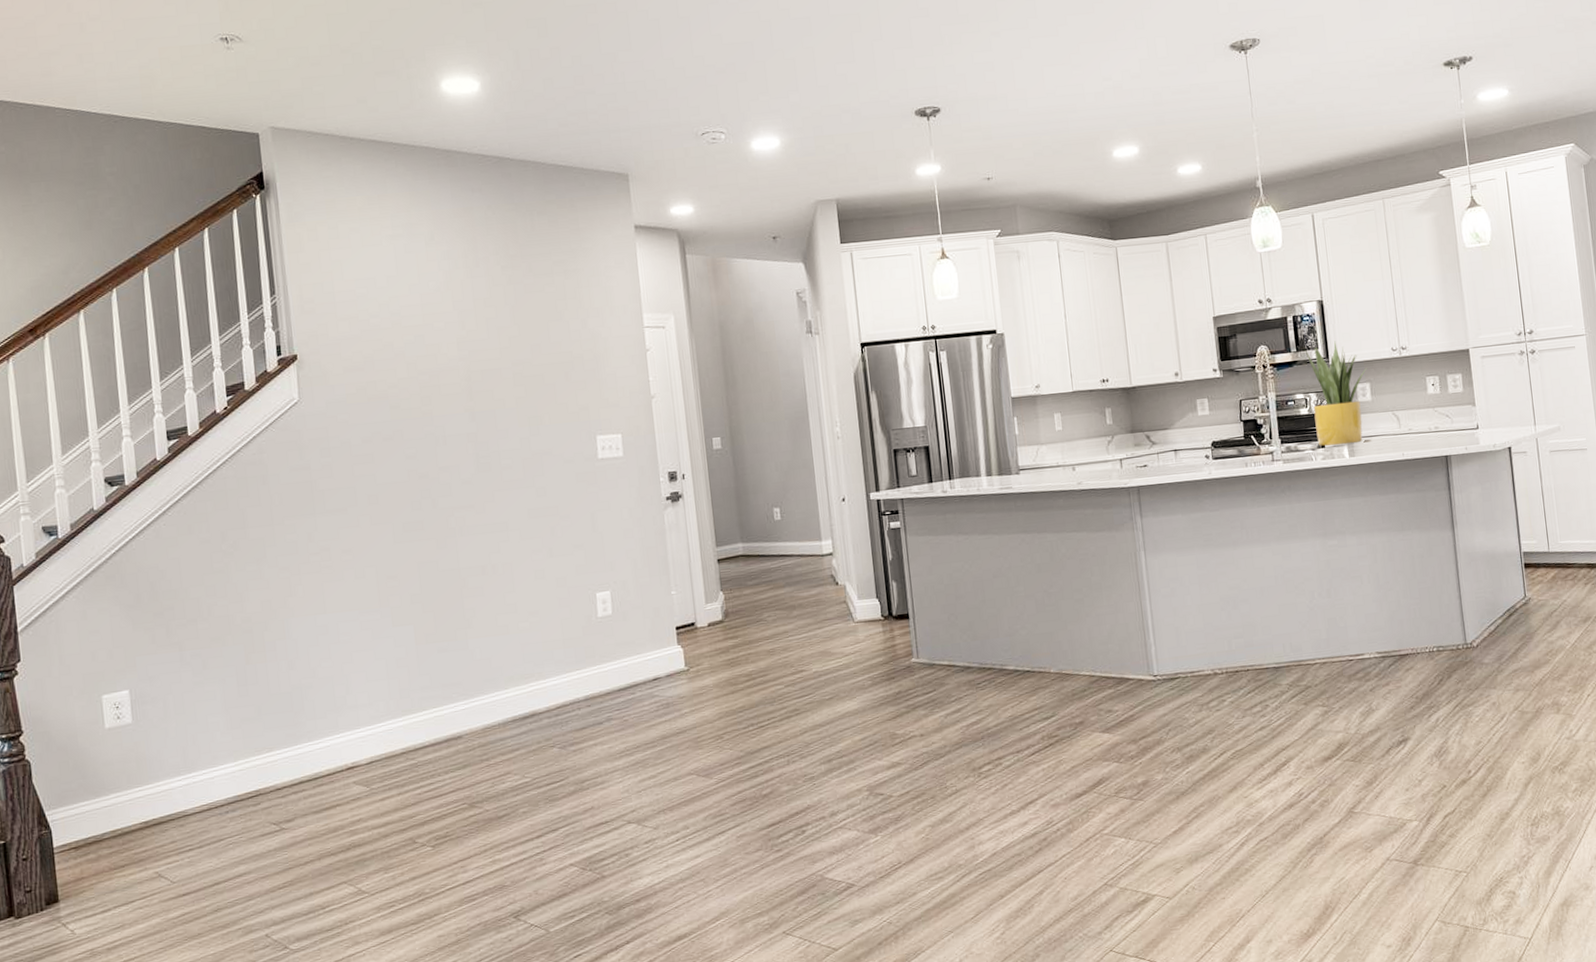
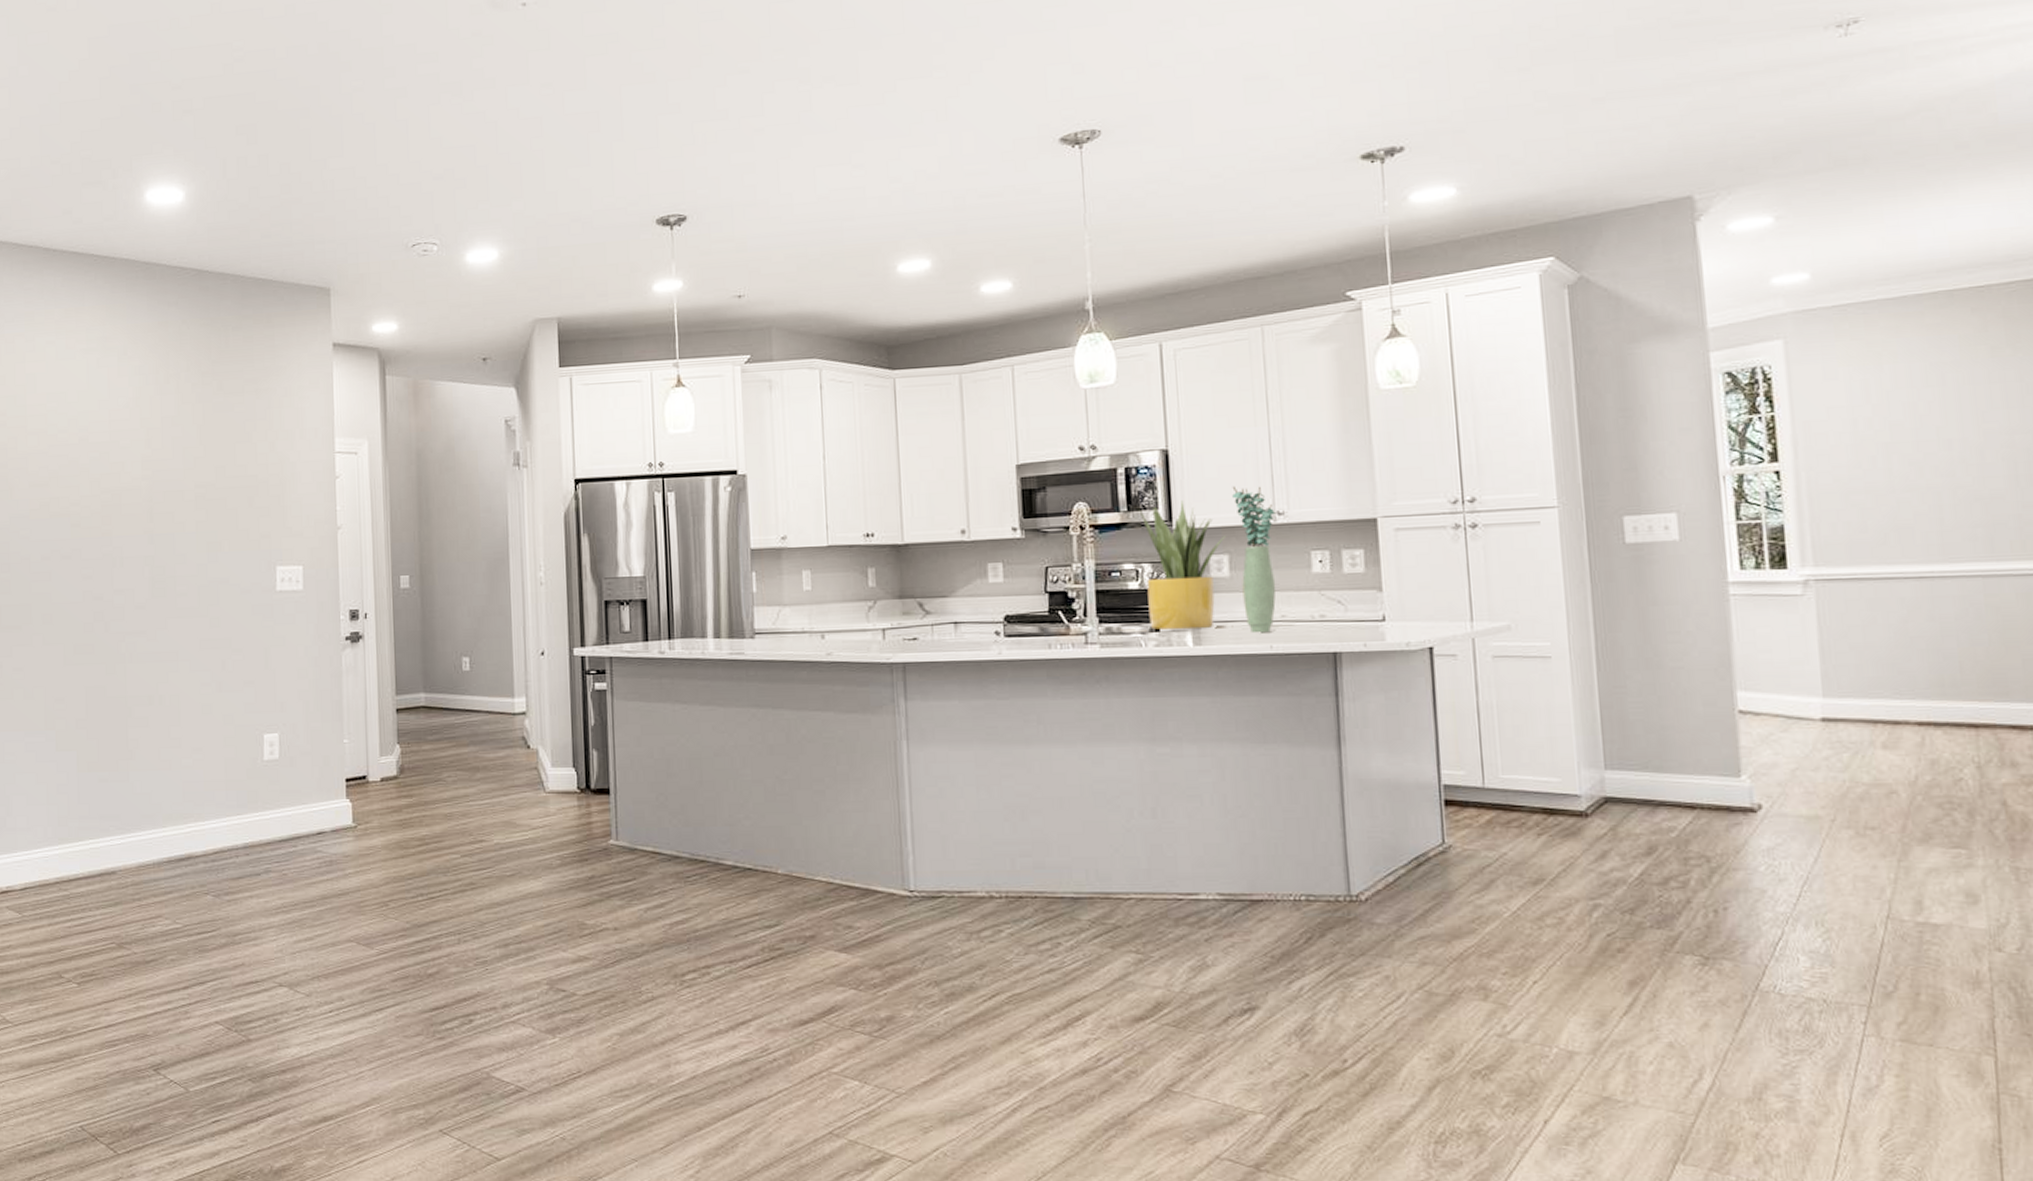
vase: none [1369,327,1404,445] -> present [1232,485,1276,634]

